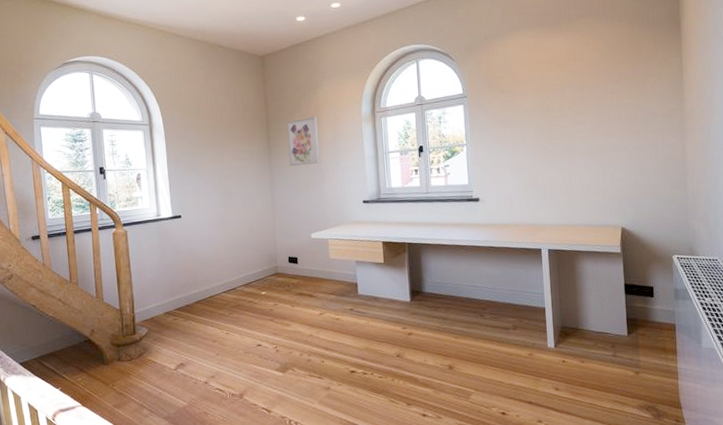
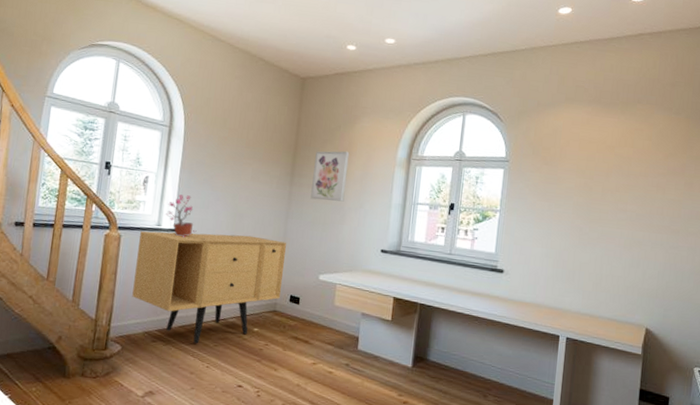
sideboard: none [143,209,280,315] -> present [132,231,286,344]
potted plant: none [162,184,193,223] -> present [165,194,197,238]

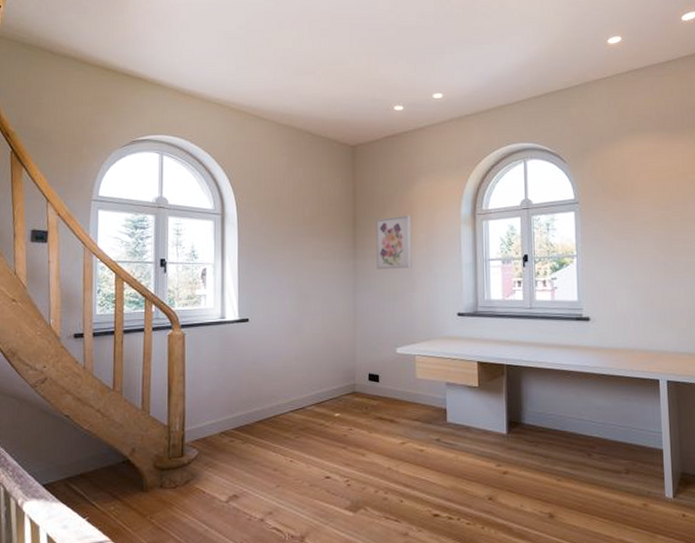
sideboard: present [132,231,286,344] -> none [203,316,359,438]
potted plant: present [165,194,197,238] -> none [228,283,263,327]

